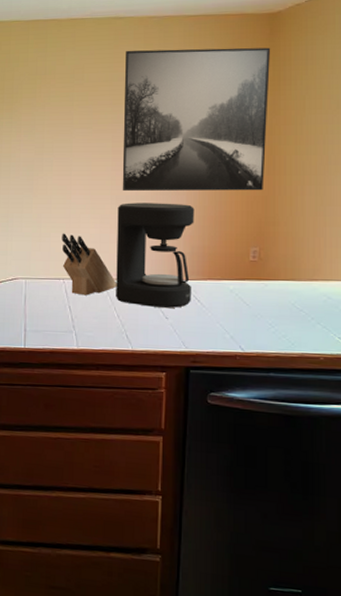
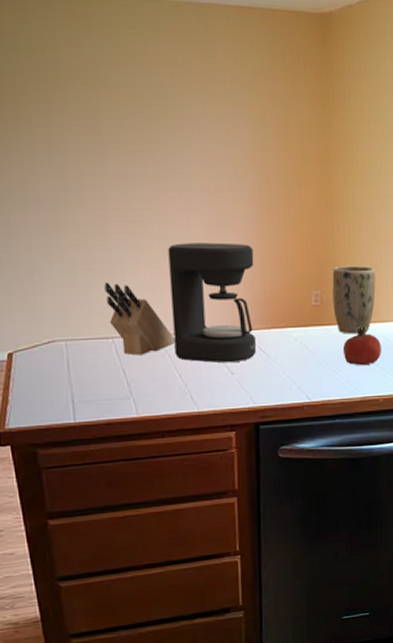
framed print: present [122,47,271,192] -> none [160,45,324,230]
plant pot: none [271,225,318,290] -> present [332,265,376,334]
fruit: none [280,283,323,322] -> present [342,326,381,366]

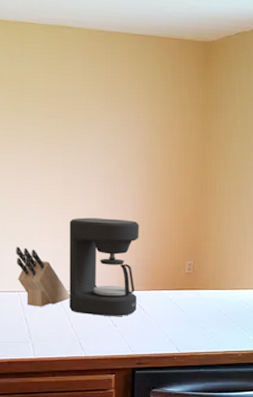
plant pot: present [332,265,376,334] -> none [203,241,240,298]
fruit: present [342,326,381,366] -> none [209,291,242,325]

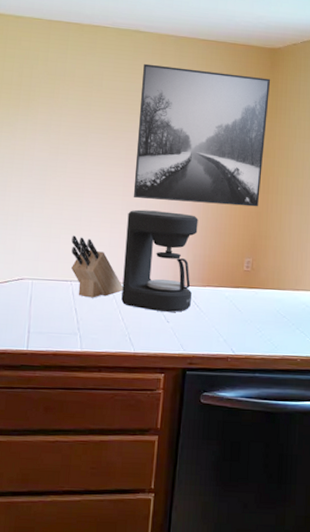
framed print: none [73,63,206,210] -> present [133,63,271,207]

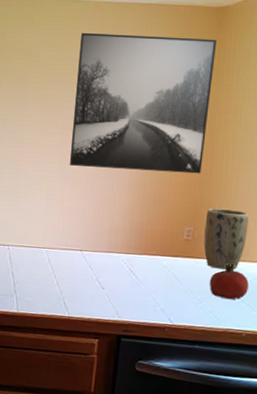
knife block: present [71,235,124,298] -> none [9,202,59,263]
coffee maker: present [121,209,198,312] -> none [56,177,136,279]
plant pot: none [262,239,301,299] -> present [203,208,249,270]
fruit: none [267,292,302,328] -> present [209,263,249,300]

